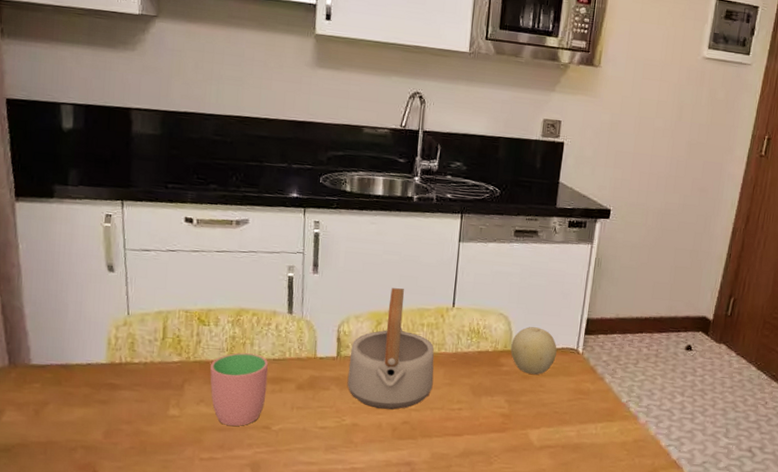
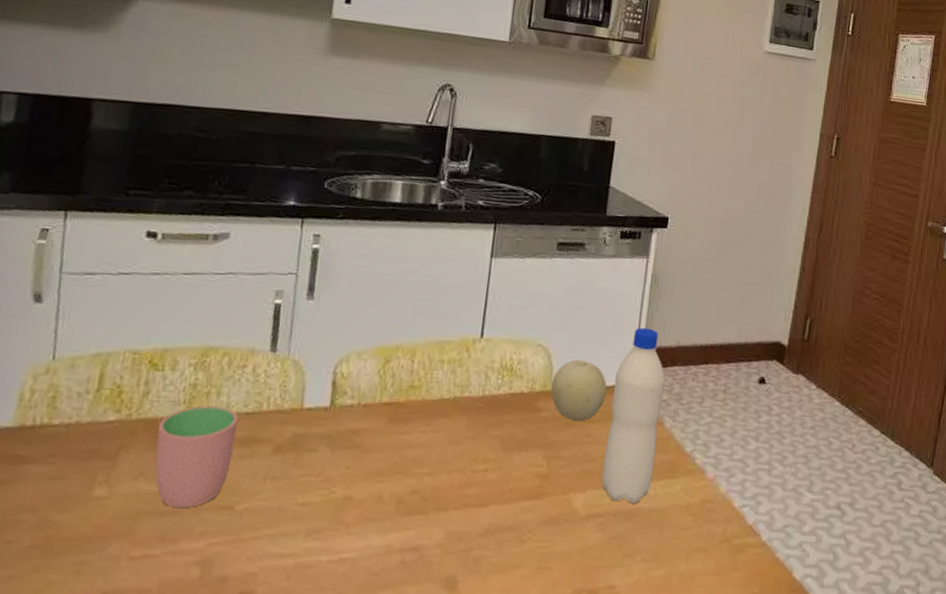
teapot: present [347,288,434,410] -> none [341,315,456,475]
water bottle: none [552,302,606,439] -> present [601,327,666,504]

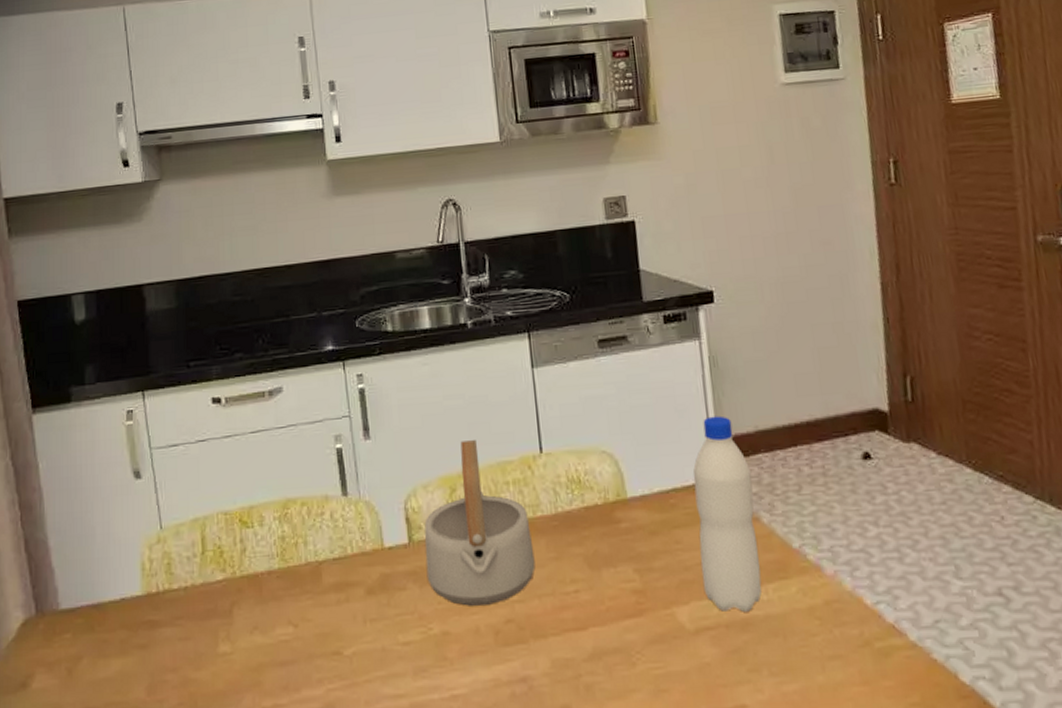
cup: present [155,405,238,507] -> none [261,555,331,657]
teapot: none [341,315,456,475] -> present [424,440,536,606]
fruit: present [550,360,607,421] -> none [624,462,688,528]

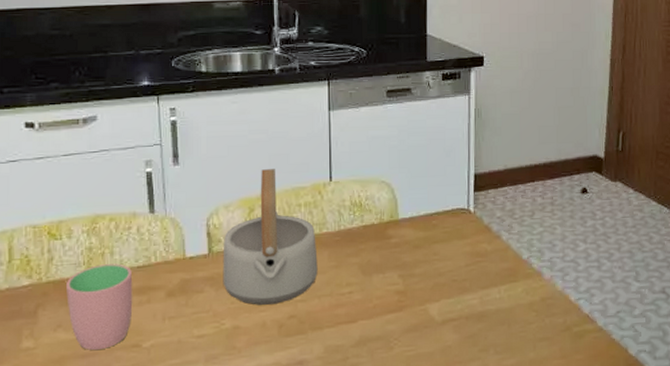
cup: none [261,555,331,657] -> present [66,263,133,350]
water bottle: present [692,415,762,612] -> none [451,156,498,307]

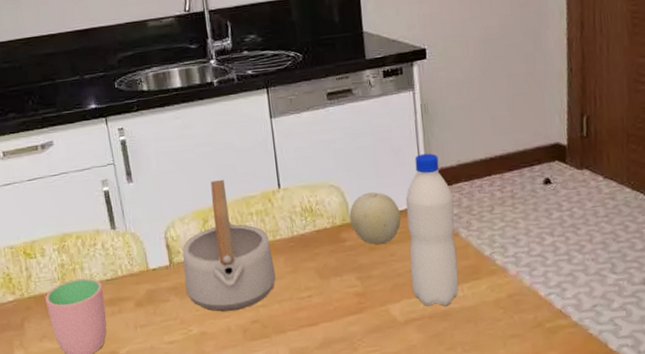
fruit: none [398,191,447,243] -> present [349,192,401,244]
water bottle: none [451,156,498,307] -> present [405,153,459,306]

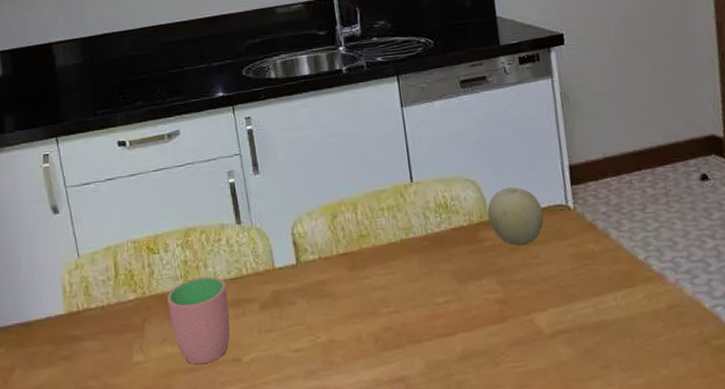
teapot: present [182,180,276,312] -> none [310,172,409,317]
water bottle: present [405,153,459,306] -> none [548,145,611,317]

